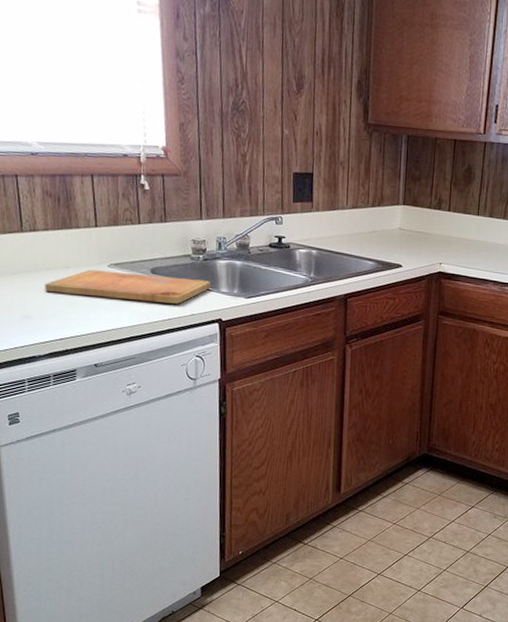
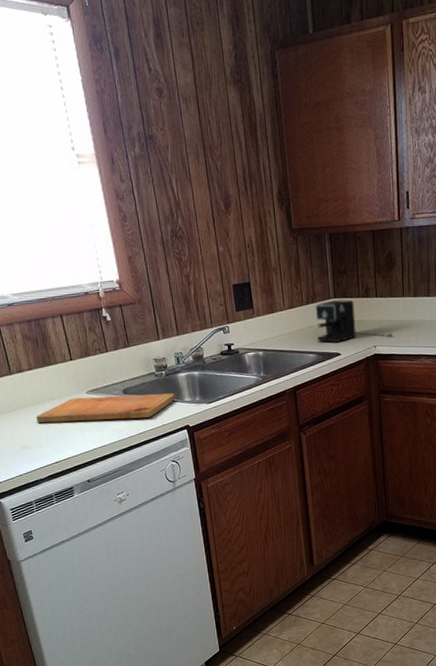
coffee maker: none [379,207,461,256] -> present [315,300,392,343]

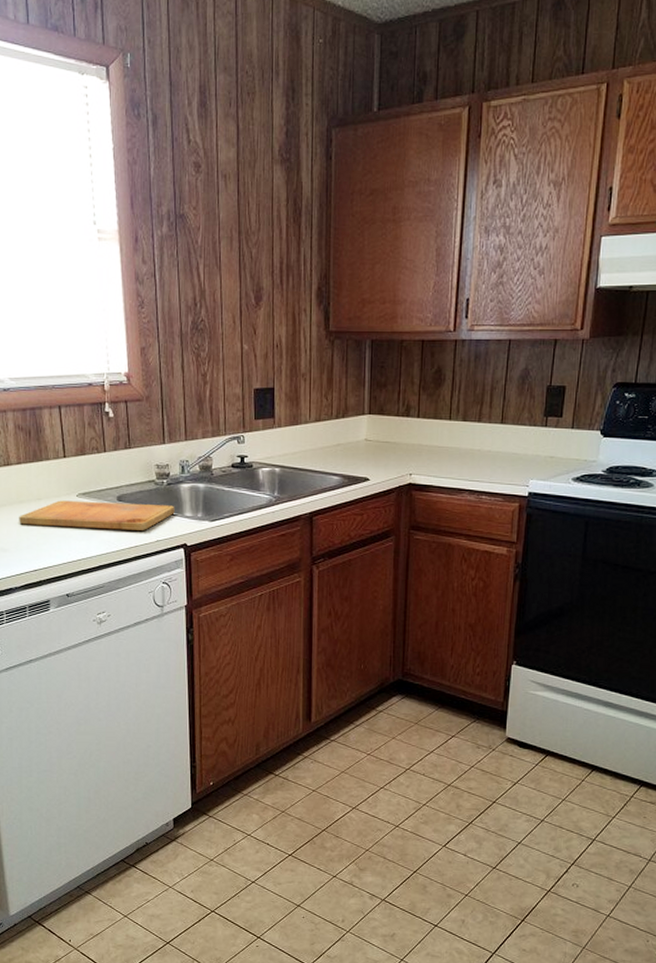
coffee maker: present [315,300,392,343] -> none [344,417,432,465]

